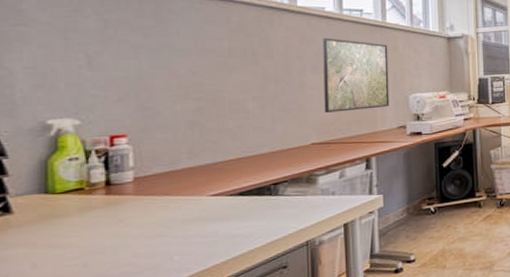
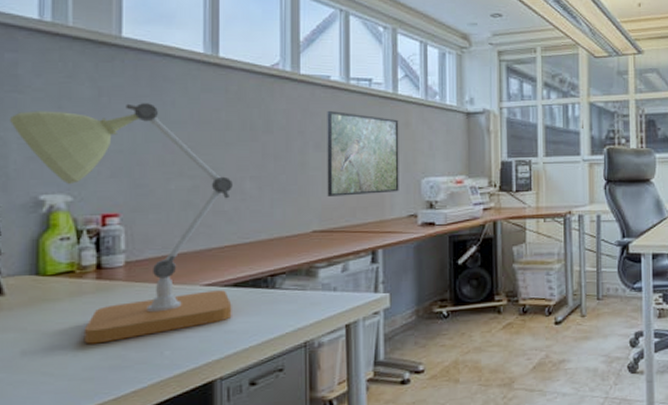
desk lamp: none [16,34,238,255] -> present [10,103,232,344]

